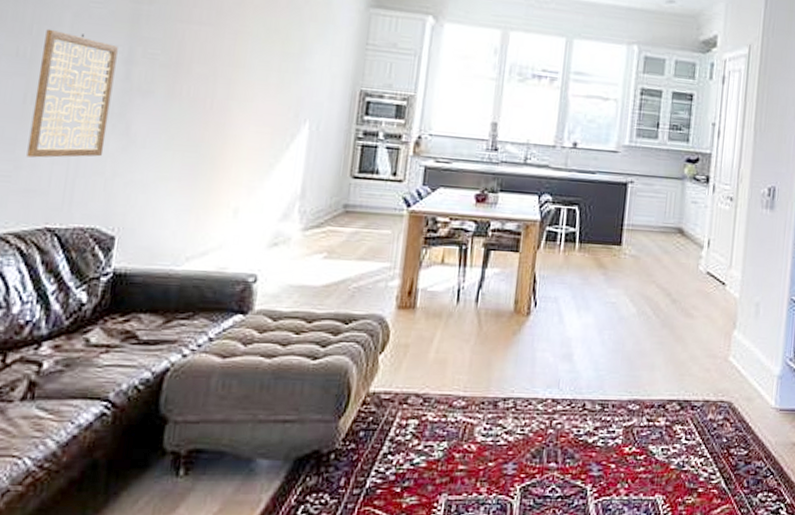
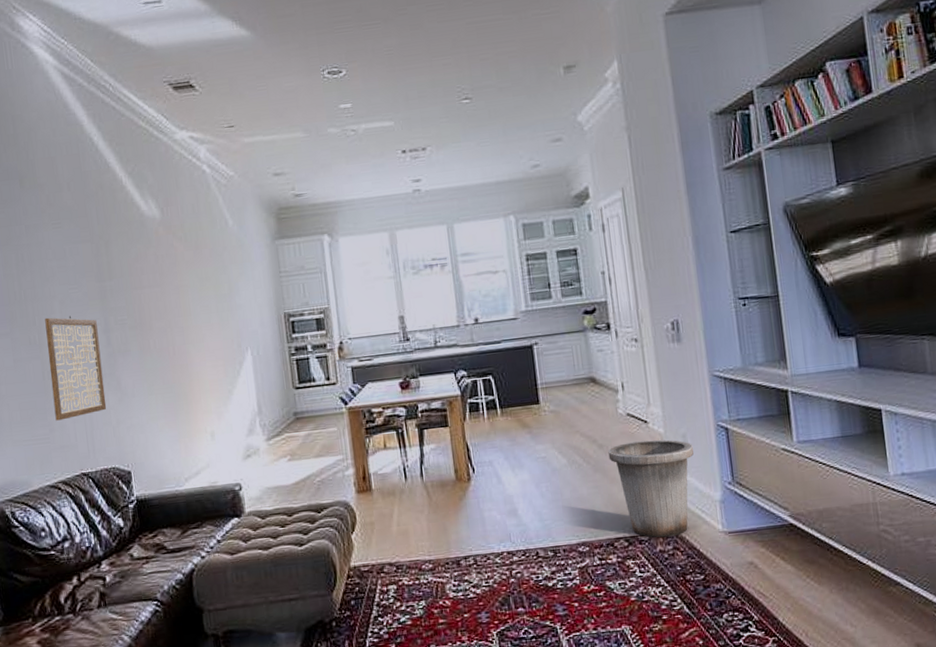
trash can: none [679,302,765,406] -> present [608,439,694,538]

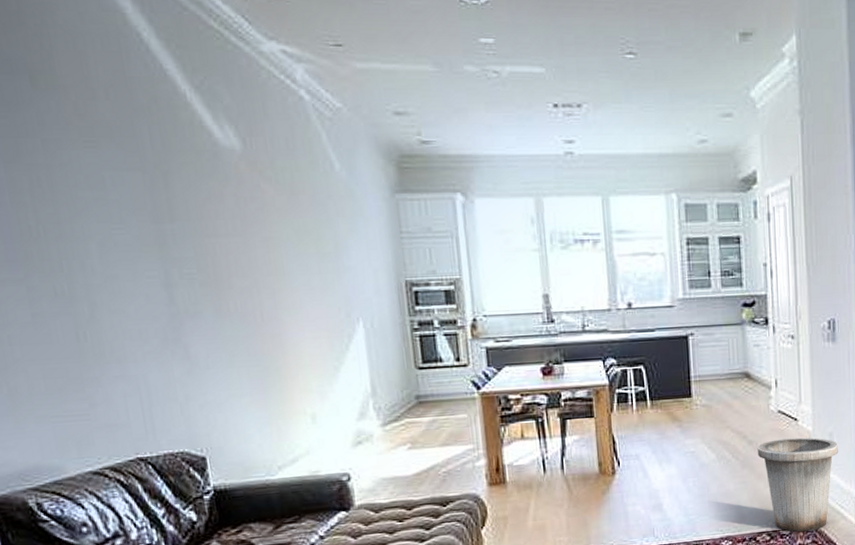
wall art: present [45,316,107,421] -> none [77,263,171,394]

